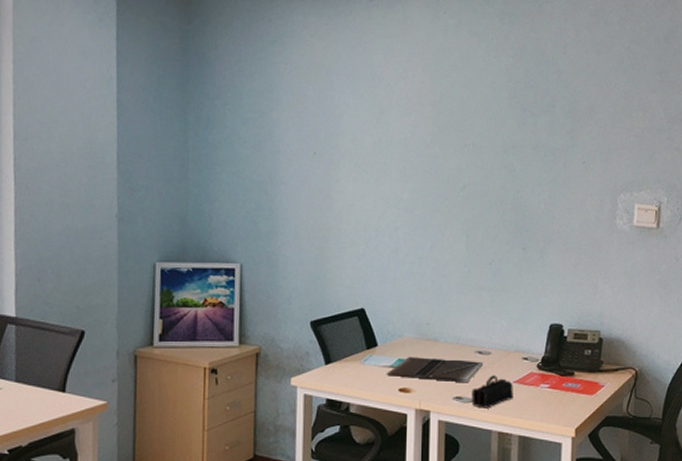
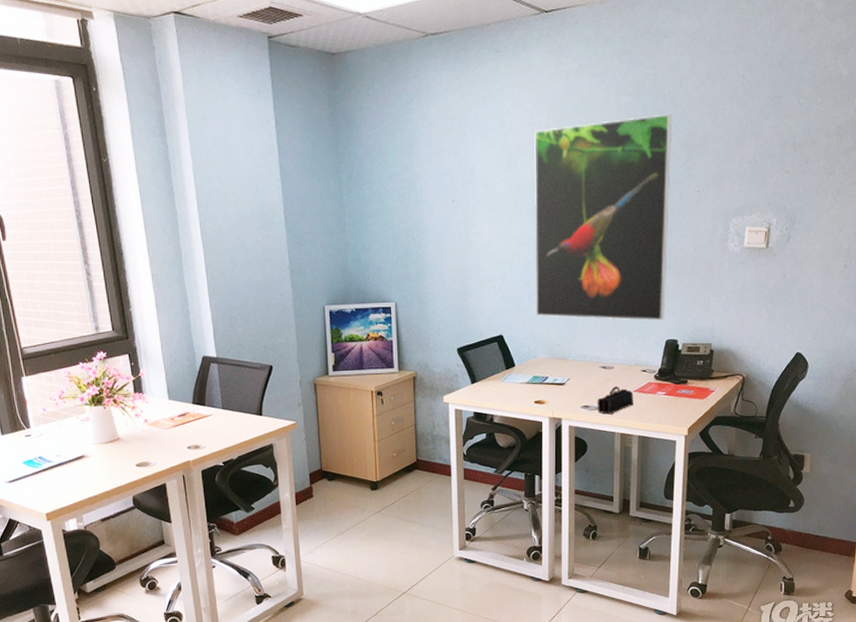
laptop: present [386,357,483,383] -> none [523,374,606,394]
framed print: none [404,79,555,302] -> present [534,113,671,321]

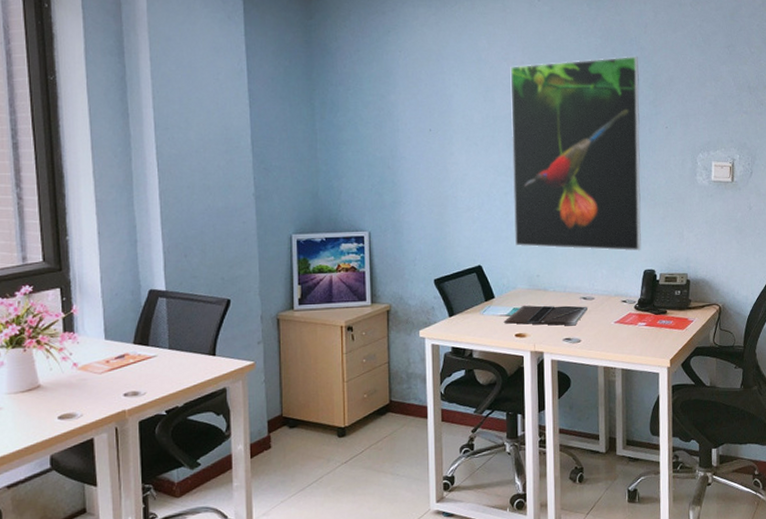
laptop: none [523,374,606,394] -> present [503,305,587,326]
pencil case: present [597,386,633,415] -> none [579,317,615,347]

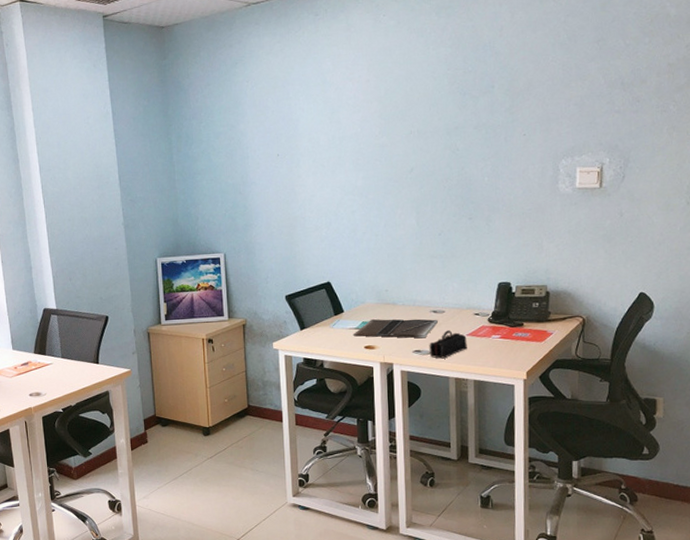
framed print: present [510,56,642,251] -> none [355,62,496,264]
pencil case: none [579,317,615,347] -> present [429,330,467,359]

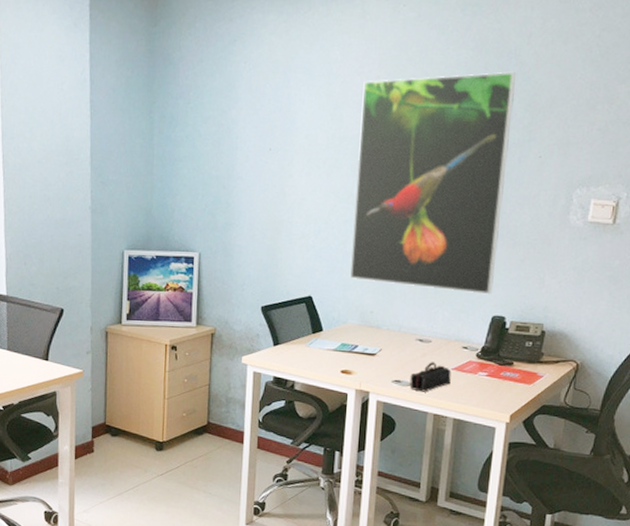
laptop: present [352,319,438,339] -> none [329,342,423,368]
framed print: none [355,62,496,264] -> present [350,71,516,295]

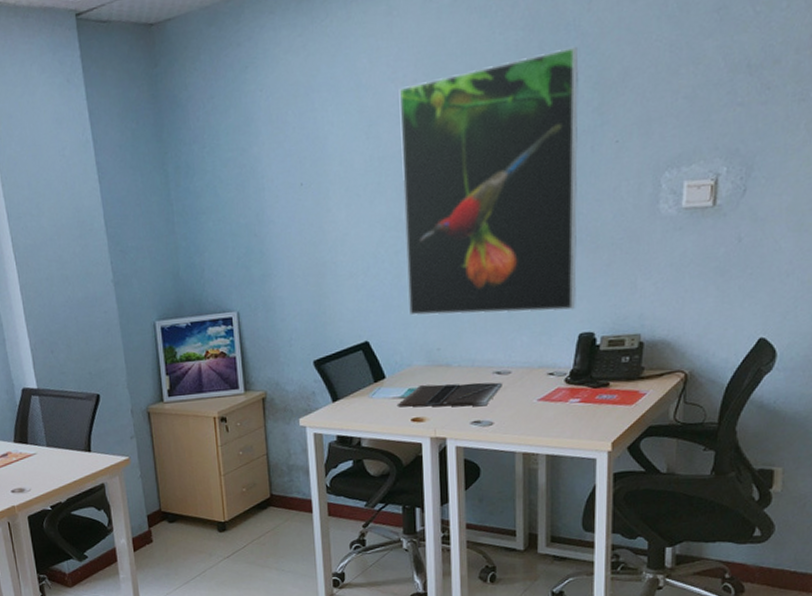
laptop: none [329,342,423,368] -> present [396,382,502,407]
pencil case: present [409,362,451,392] -> none [491,395,538,430]

